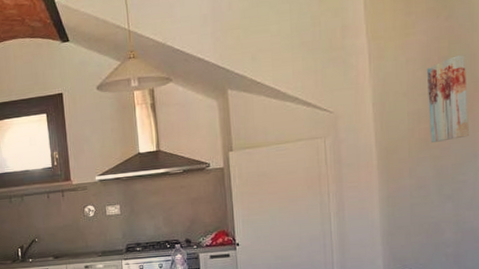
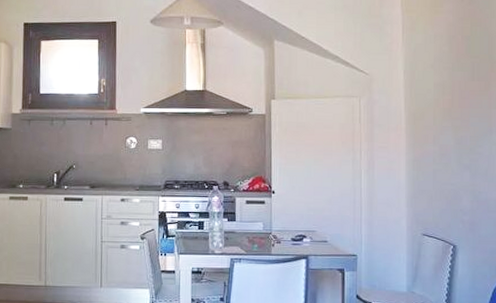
wall art: present [427,55,469,143] -> none [452,37,486,114]

